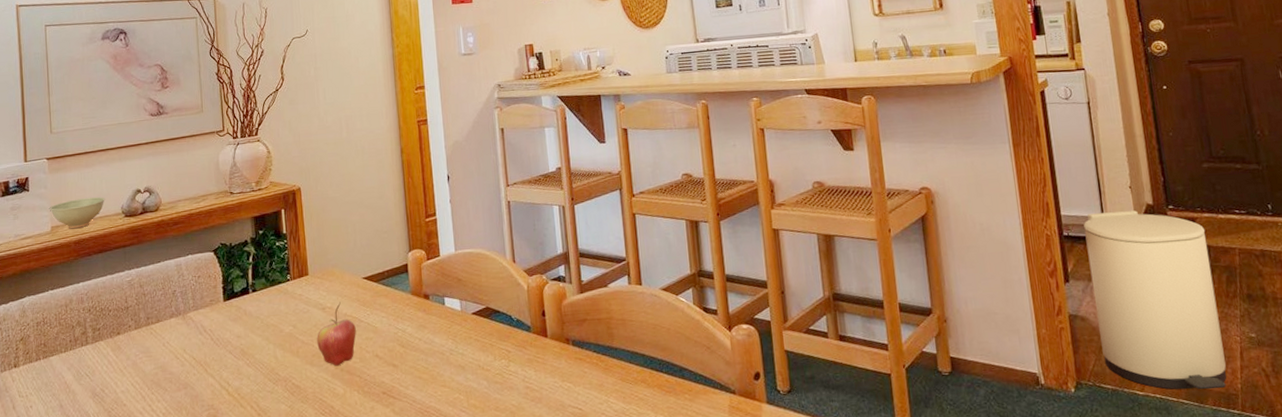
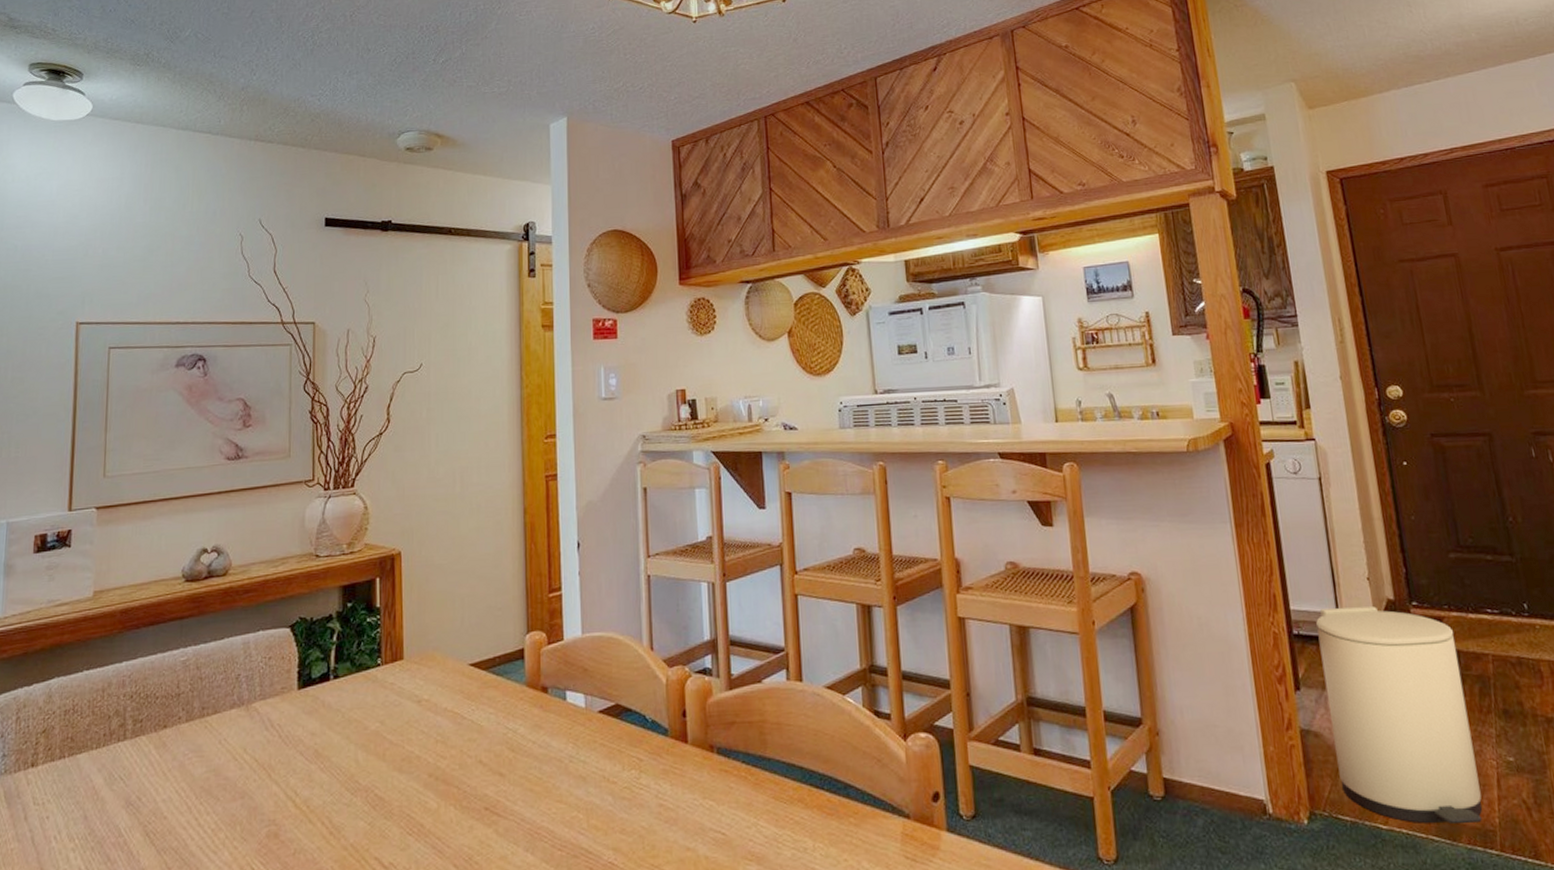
bowl: present [50,197,105,229] -> none [94,556,163,595]
fruit: present [317,302,356,366] -> none [408,693,457,774]

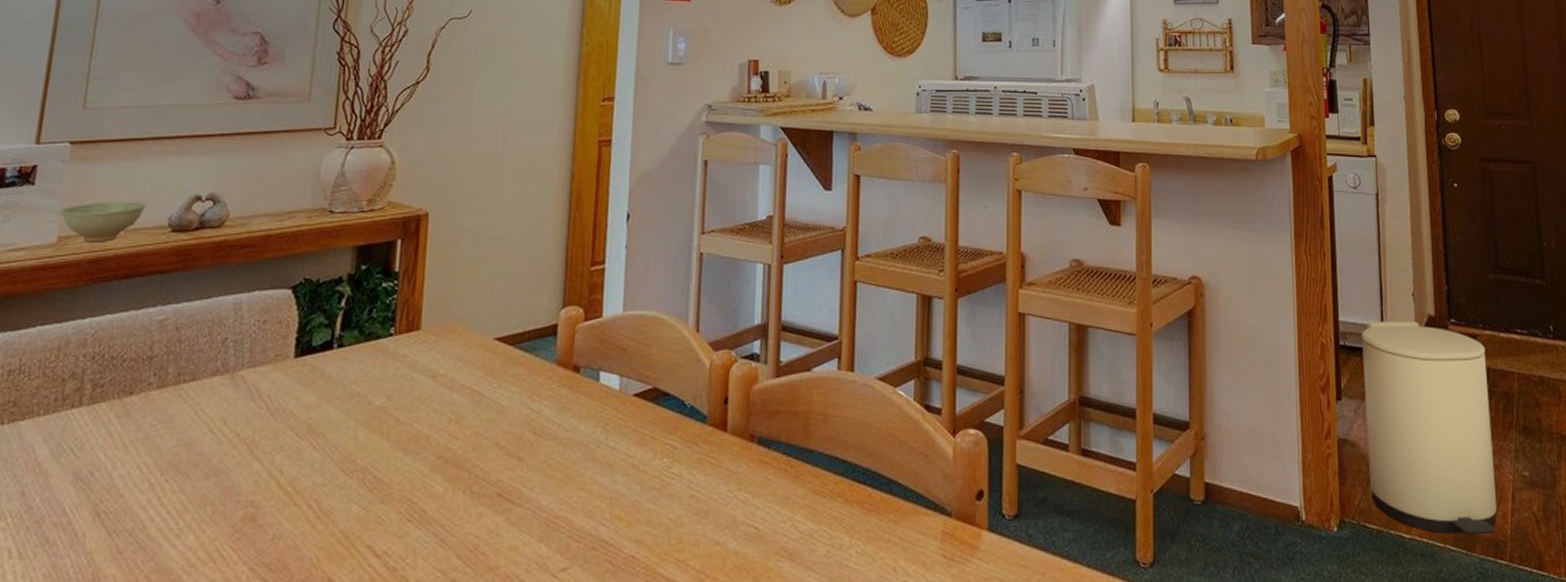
bowl: none [94,556,163,595] -> present [61,201,147,242]

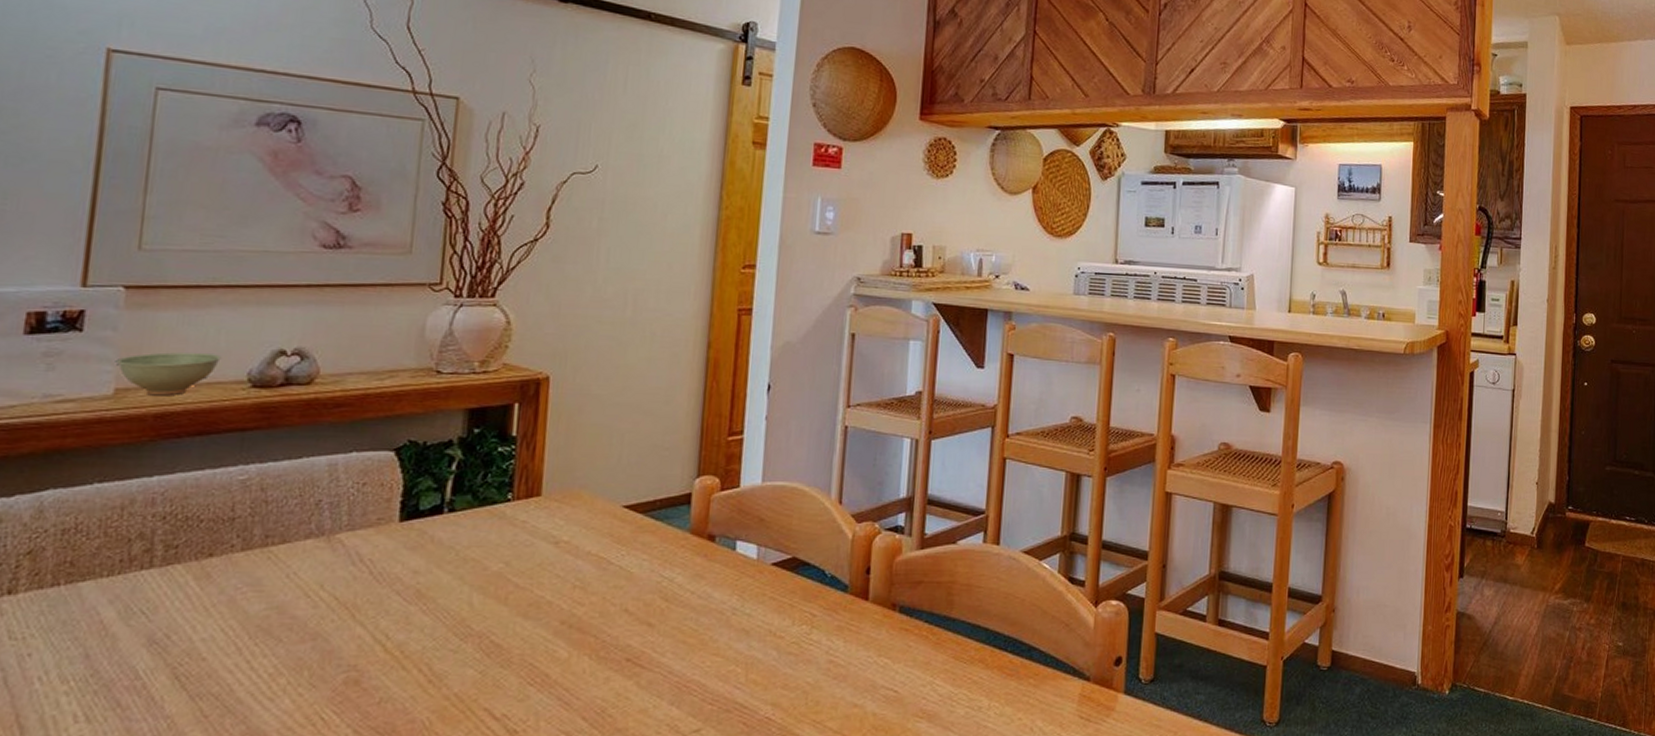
pedal bin: present [1362,320,1497,535] -> none [1482,506,1597,697]

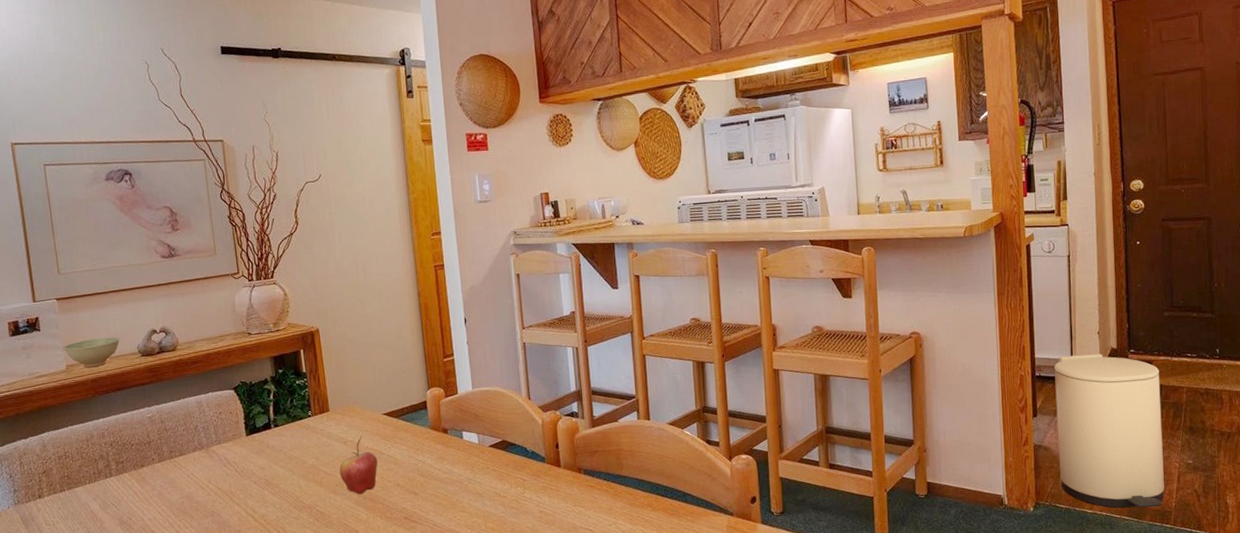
fruit: none [538,535,601,621] -> present [339,436,378,495]
pedal bin: none [1482,506,1597,697] -> present [1054,353,1164,508]

